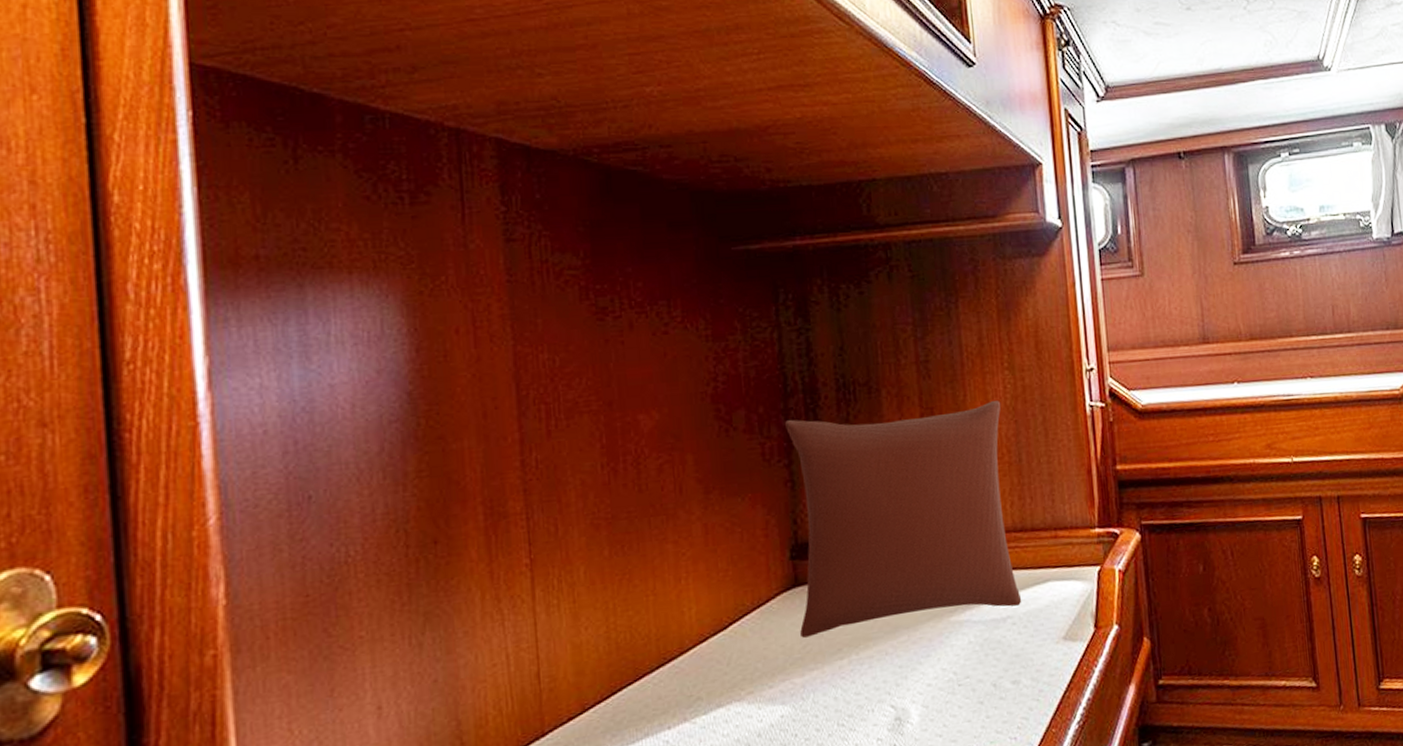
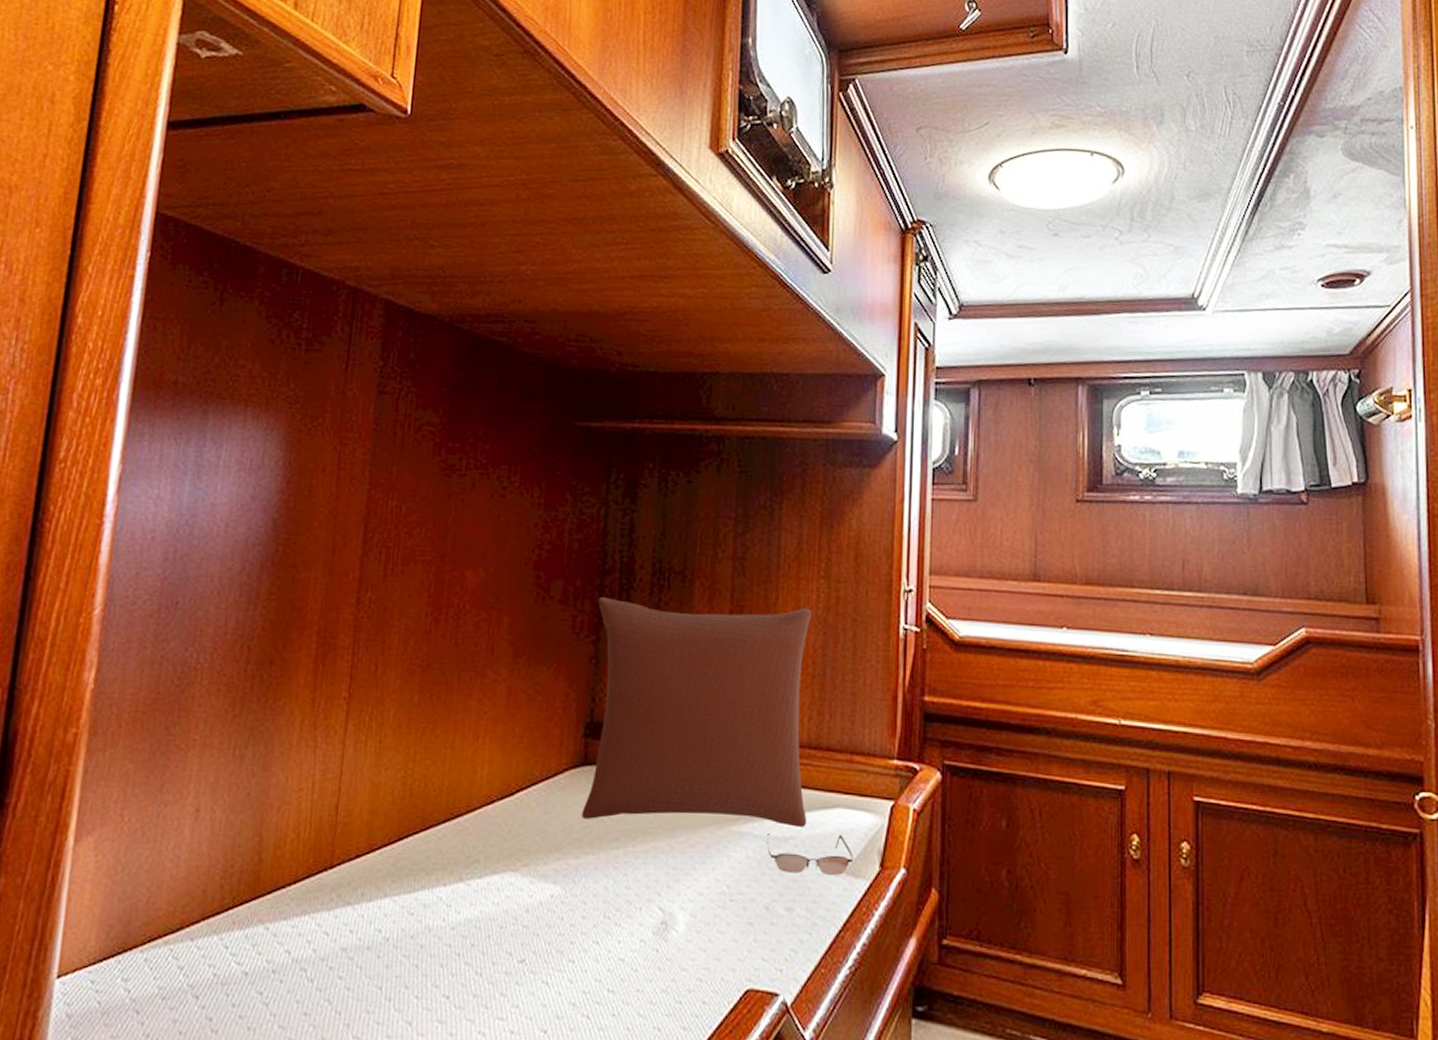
eyeglasses: none [986,604,1069,650] -> present [767,833,853,876]

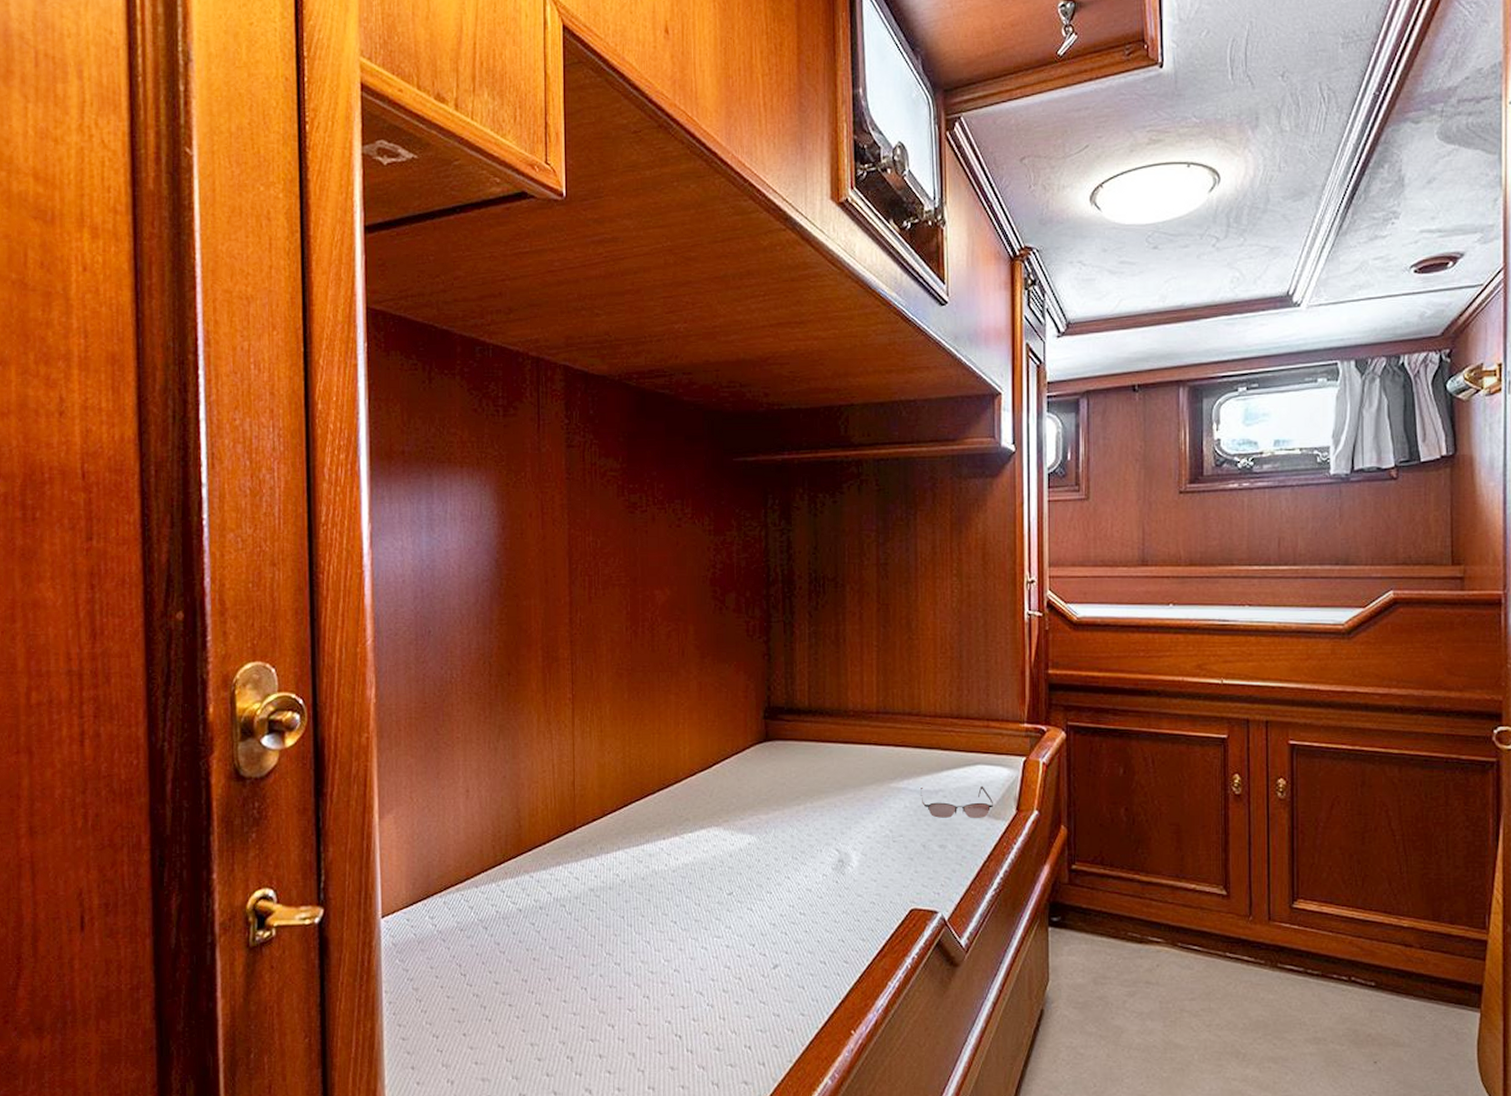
pillow: present [582,596,812,827] -> none [766,603,953,783]

